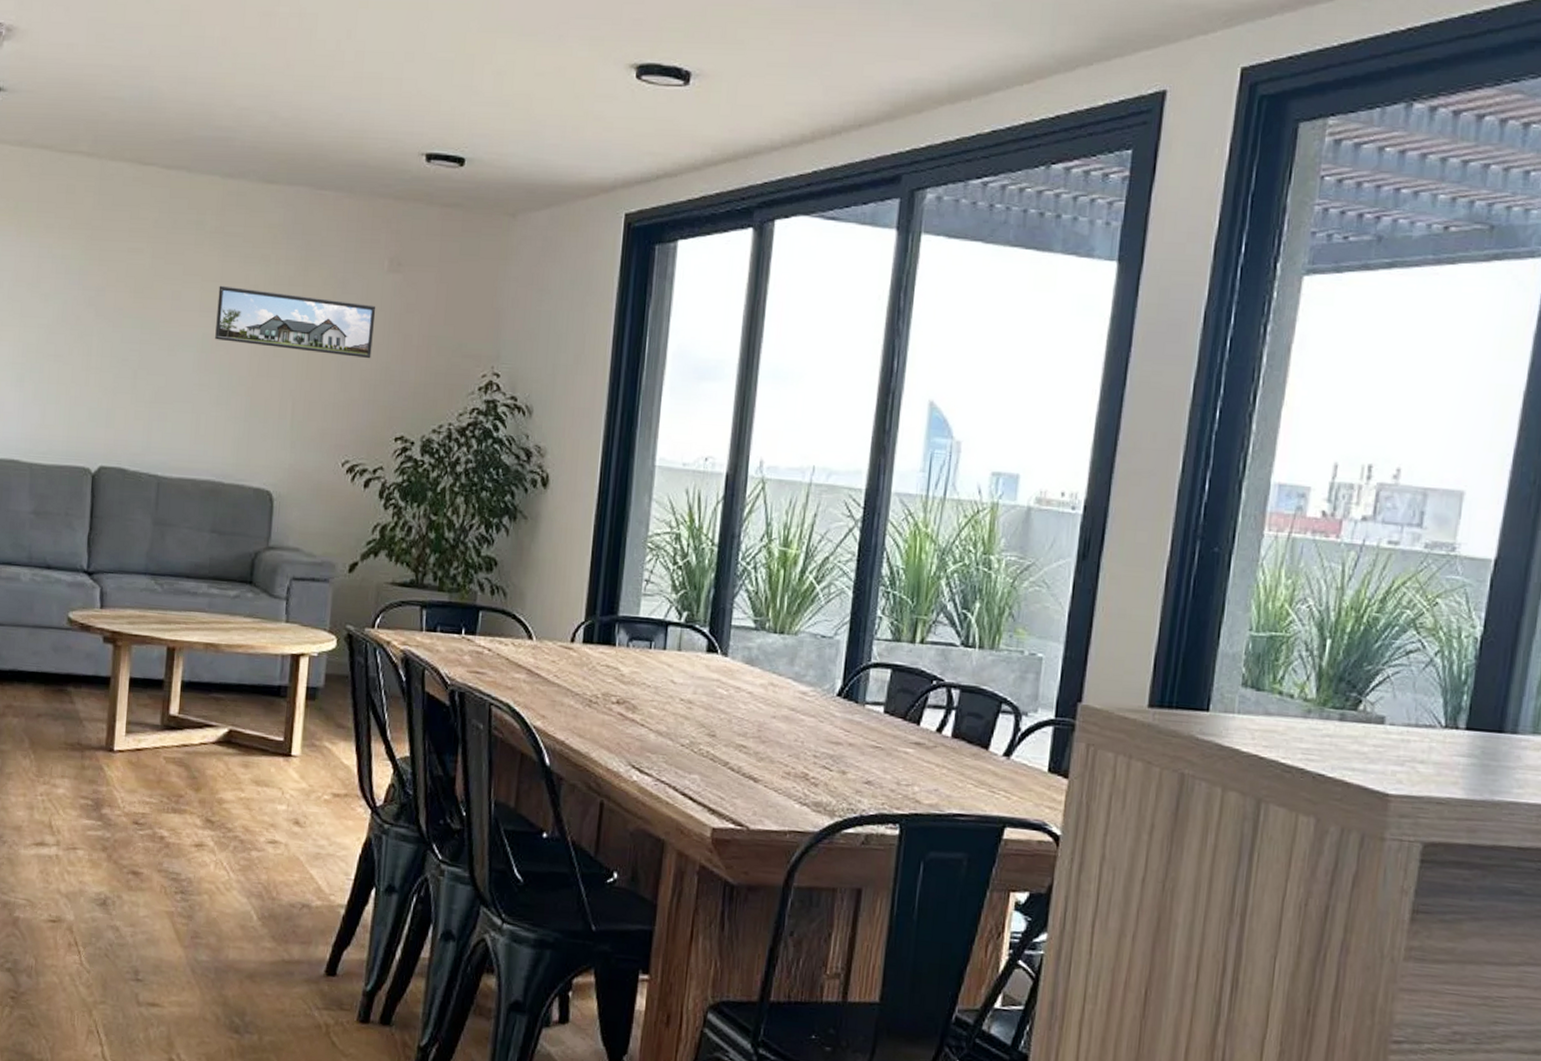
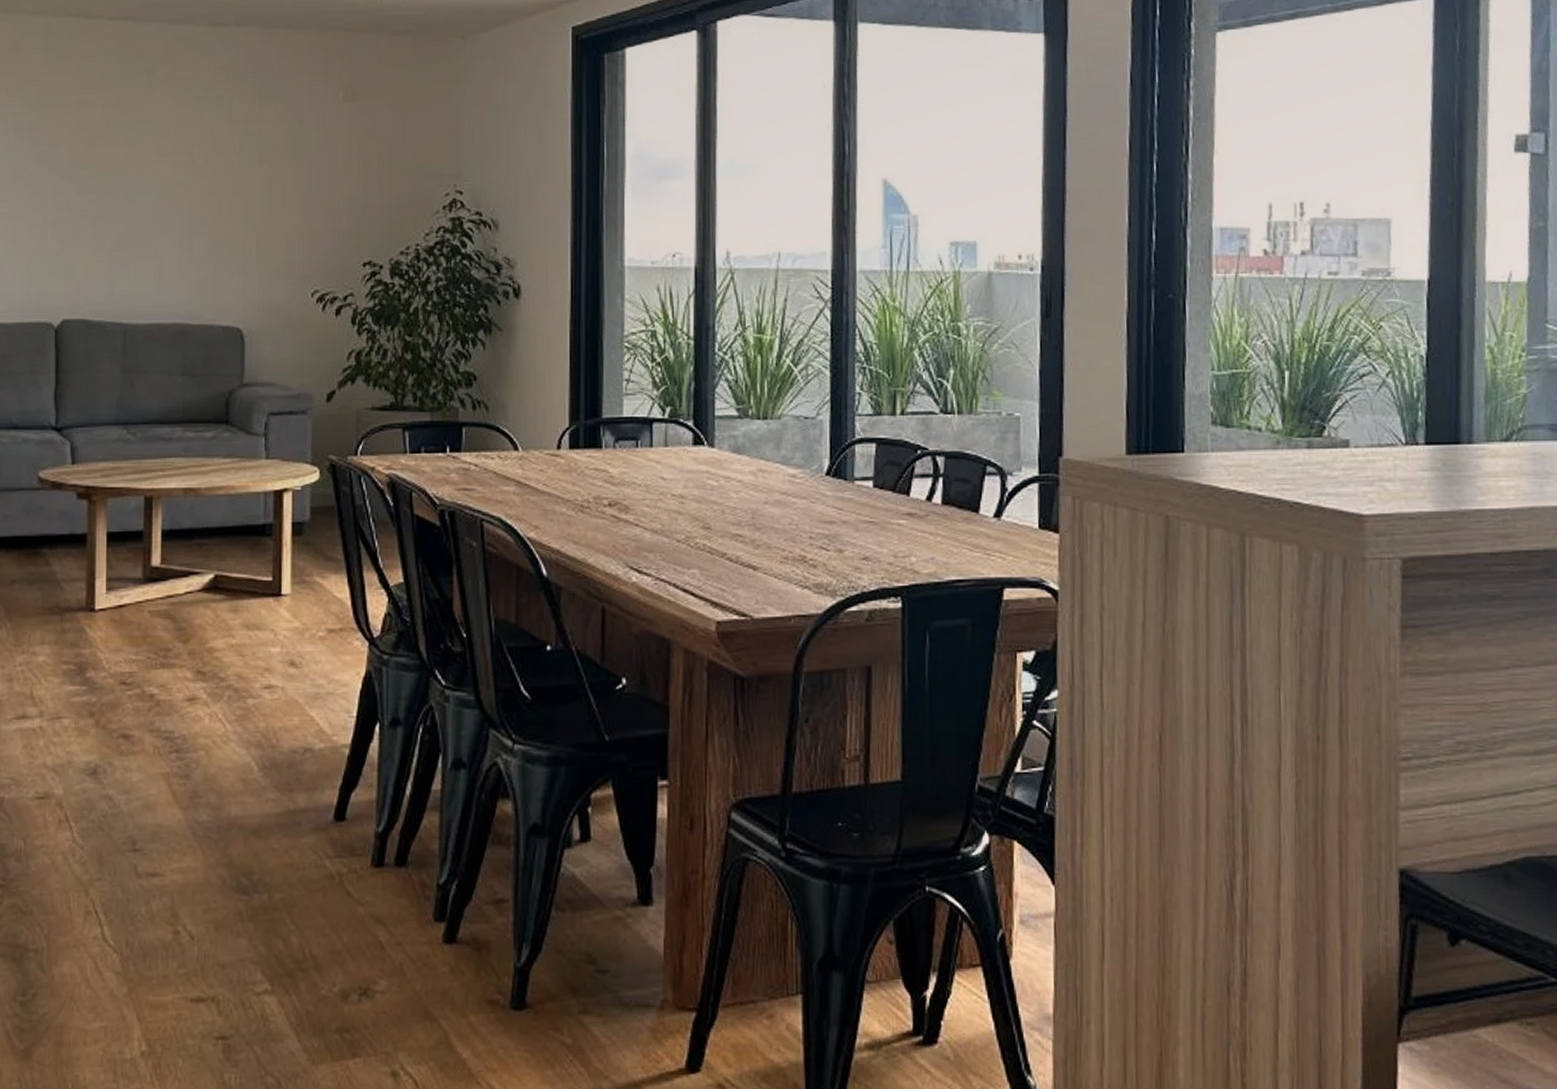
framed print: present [215,285,376,359] -> none [173,129,334,188]

